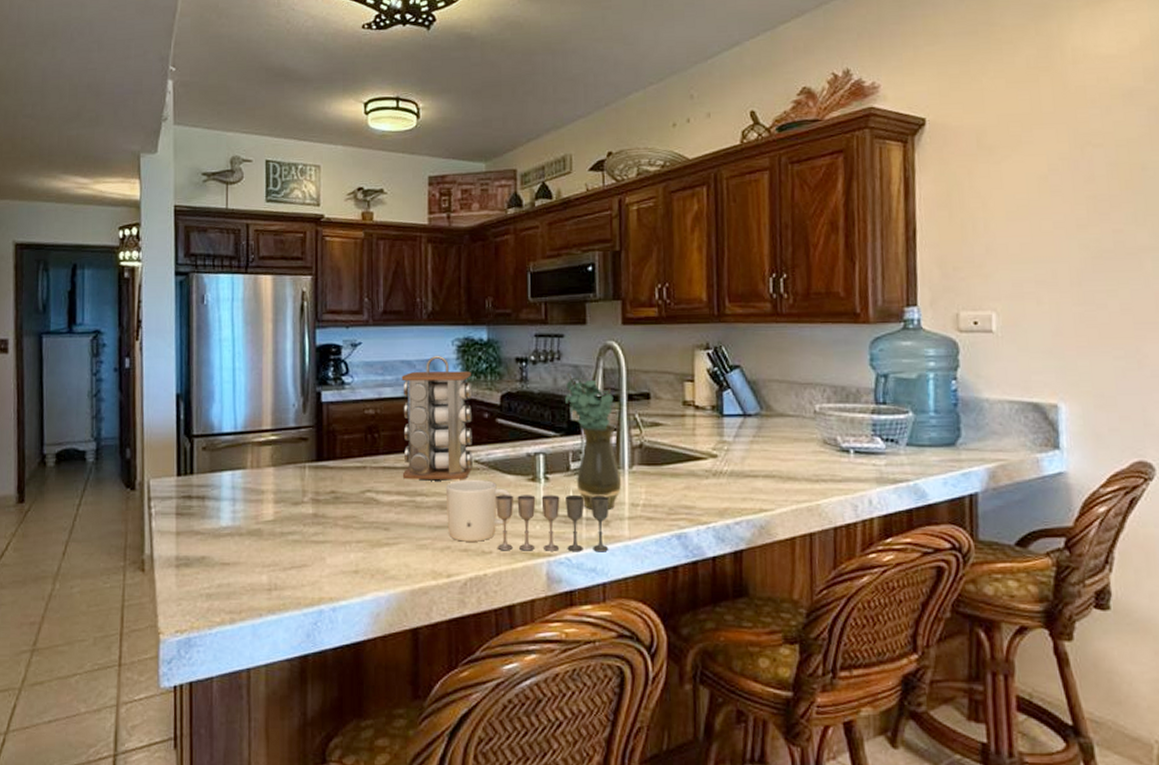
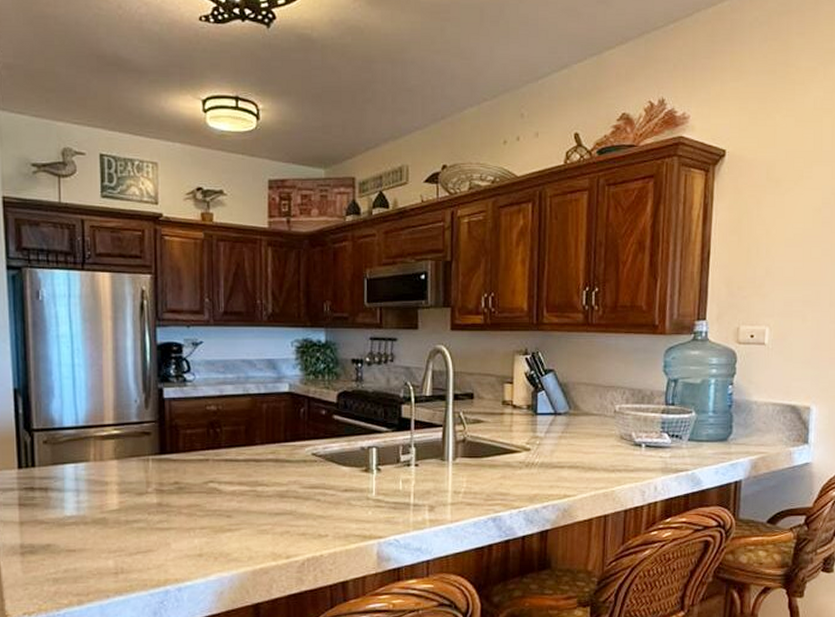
spice rack: present [401,355,473,481] -> none [242,355,310,472]
mug: present [445,479,513,542] -> none [285,470,348,527]
wine glass: present [496,494,609,552] -> none [332,484,434,534]
vase: present [565,373,621,509] -> none [397,374,445,497]

